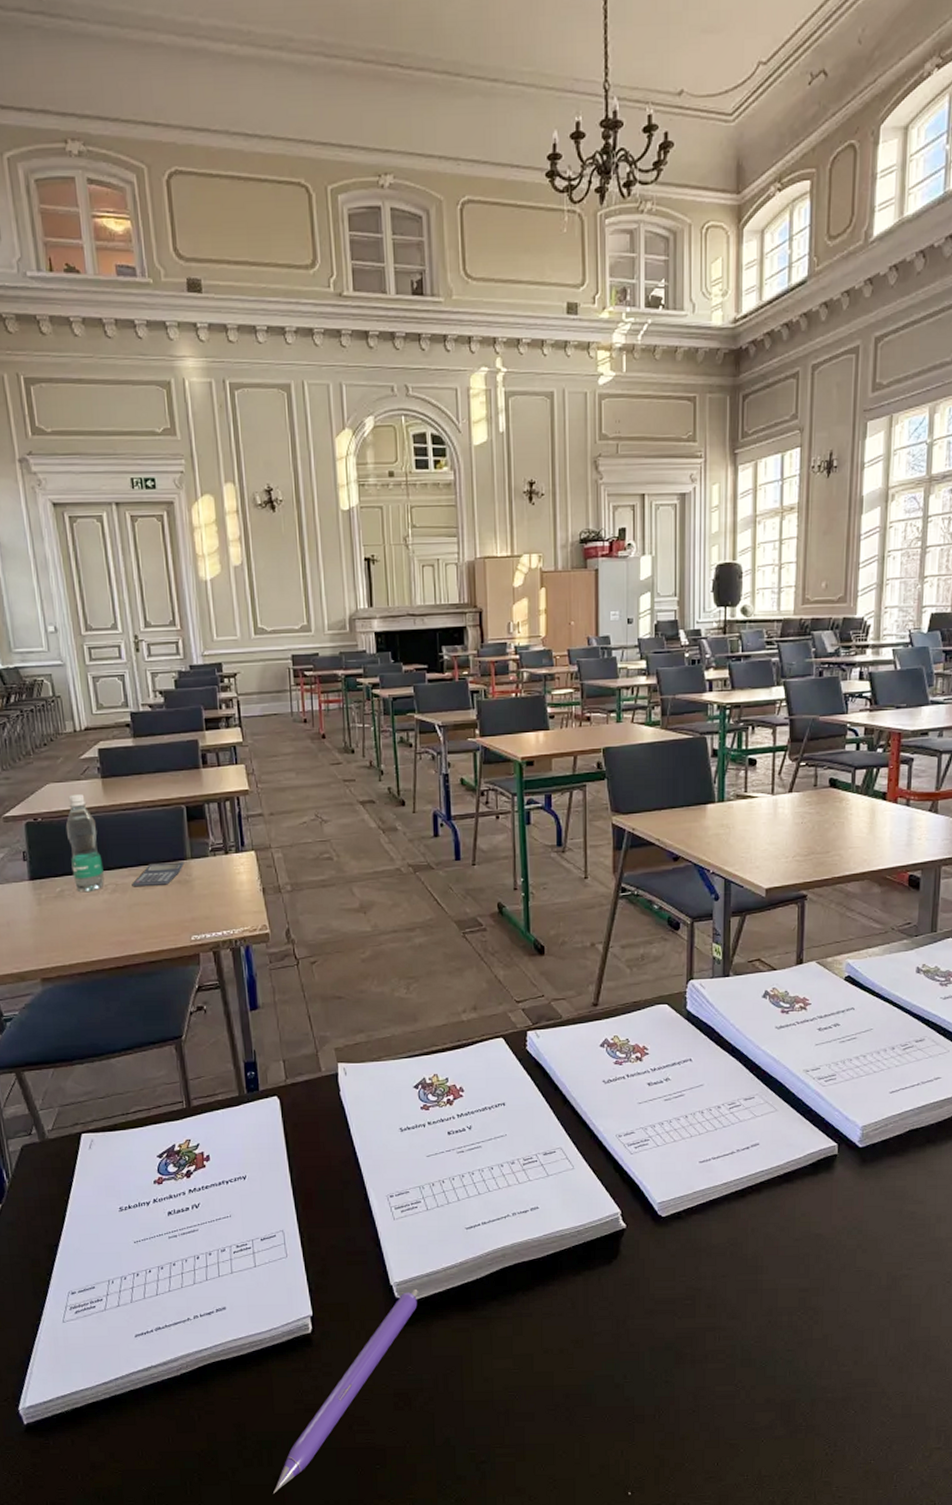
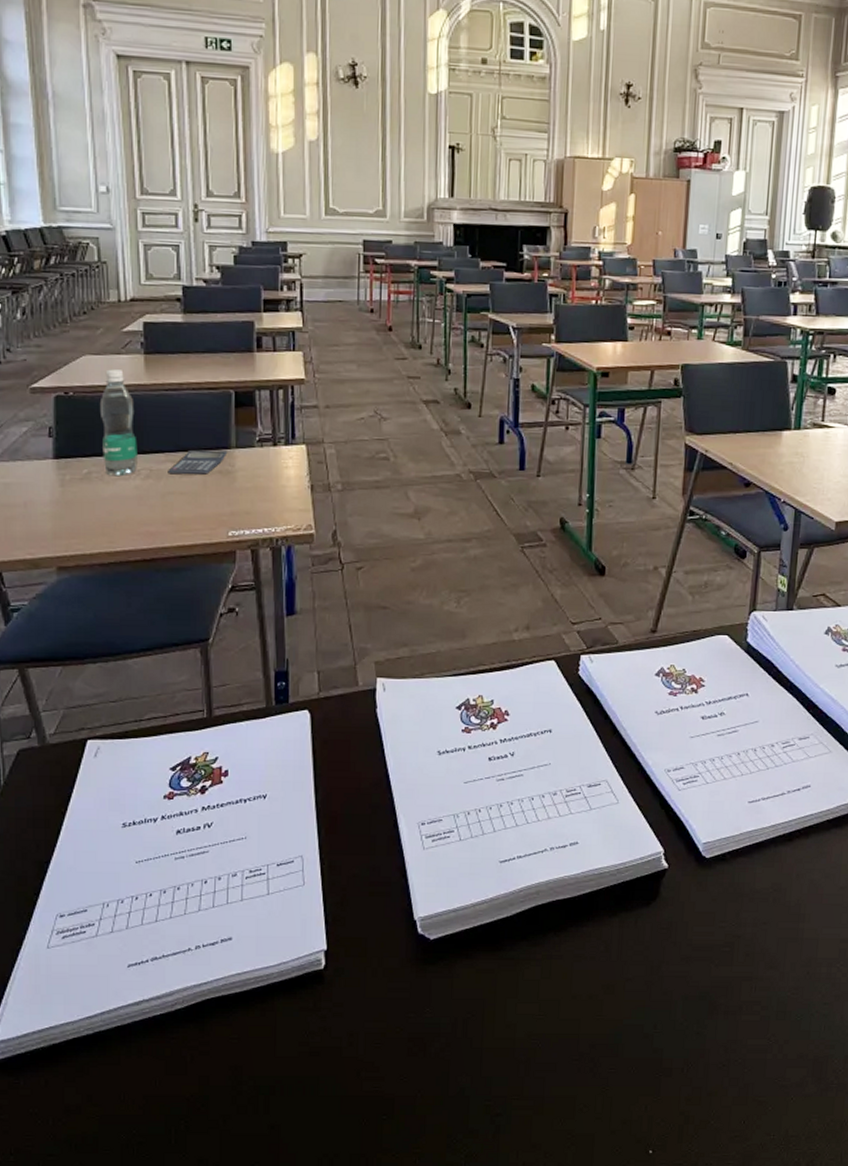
pen: present [273,1288,418,1494] -> none [267,924,444,1145]

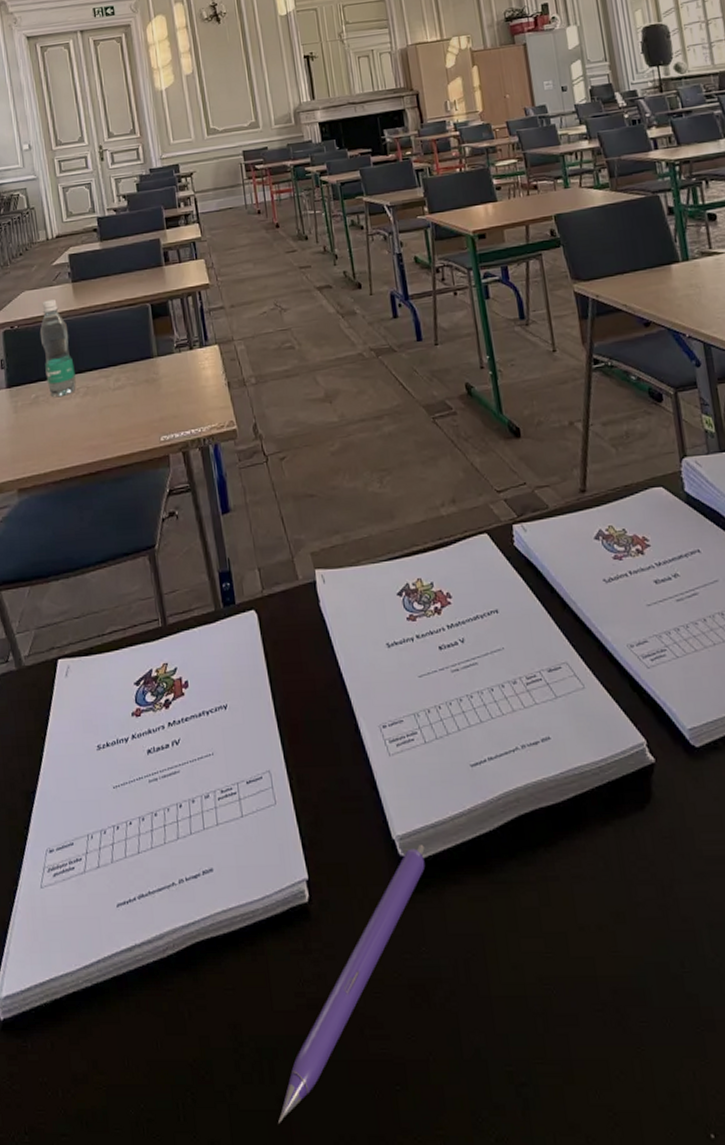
calculator: present [168,449,228,475] -> none [102,360,151,389]
pen: none [267,924,444,1145] -> present [278,844,426,1123]

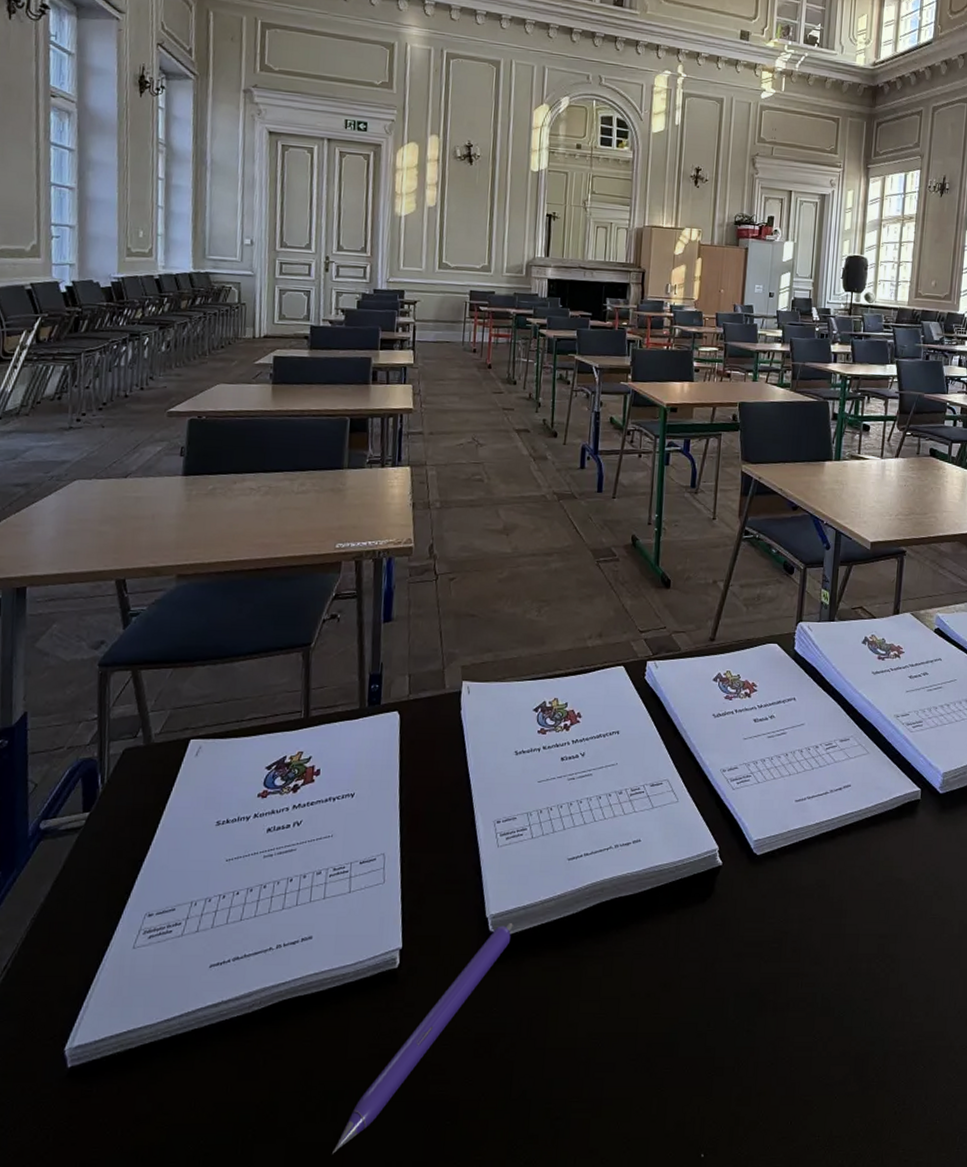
bottle: present [39,299,76,398] -> none [227,397,260,493]

